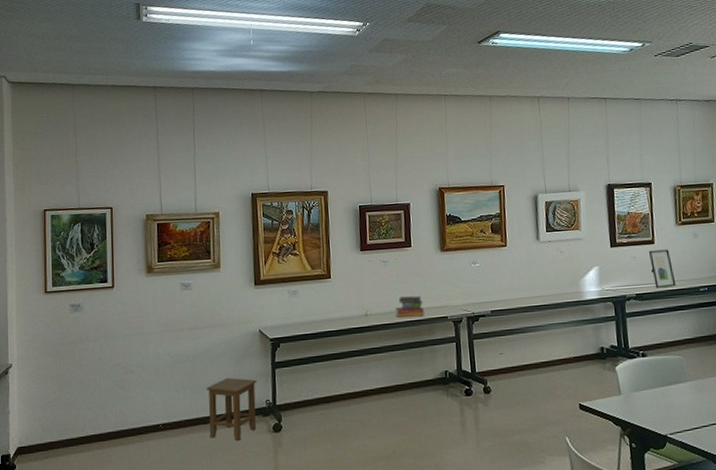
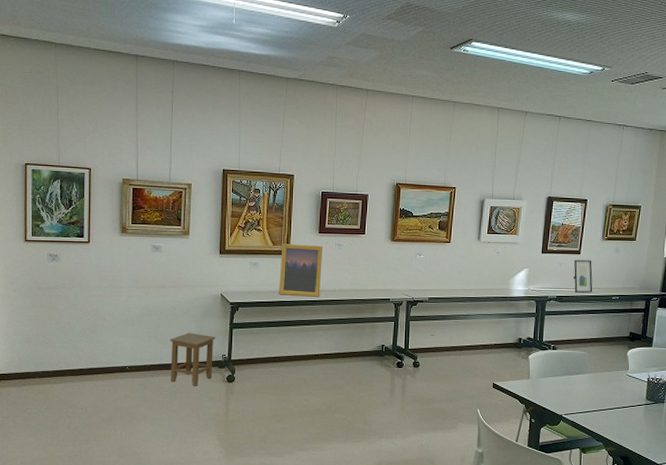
picture frame: none [321,265,369,325] -> present [279,244,323,297]
books: present [395,295,424,318] -> none [344,278,370,297]

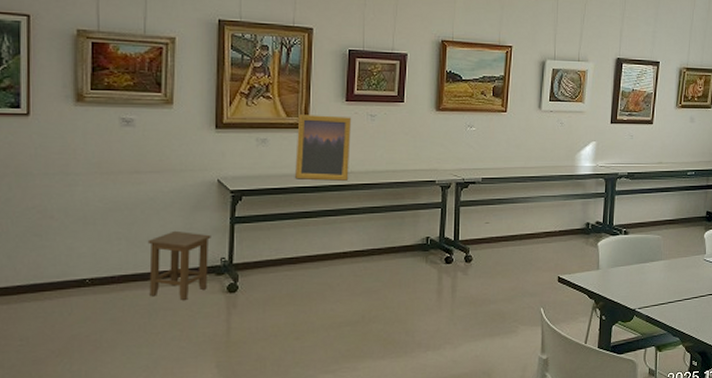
picture frame: present [574,260,593,293] -> none [646,130,667,168]

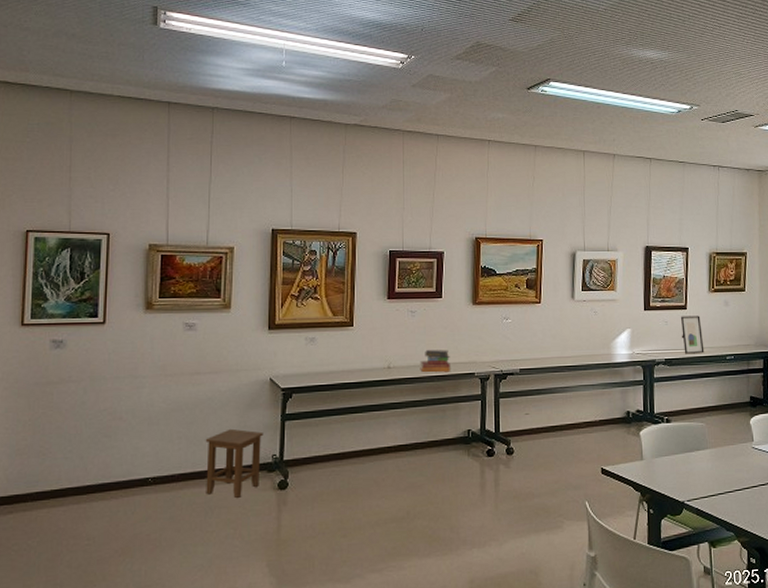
picture frame: present [295,115,351,181] -> none [341,313,393,376]
books: none [378,156,411,179] -> present [420,350,450,373]
picture frame: none [646,130,667,168] -> present [681,315,705,354]

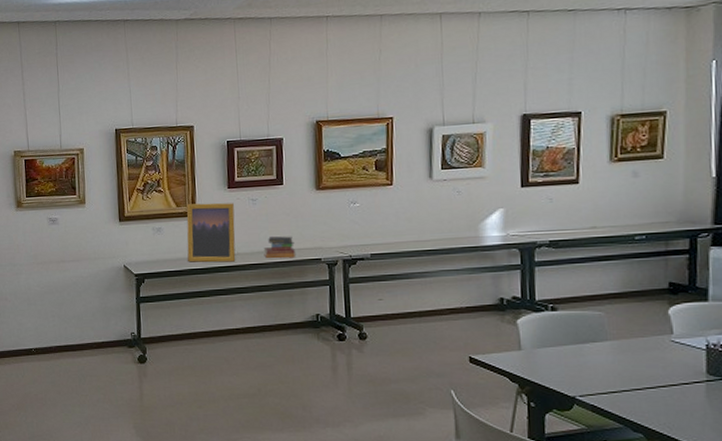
stool: present [205,428,264,498] -> none [74,309,122,368]
picture frame: none [341,313,393,376] -> present [186,202,236,263]
picture frame: present [681,315,705,354] -> none [571,190,604,235]

